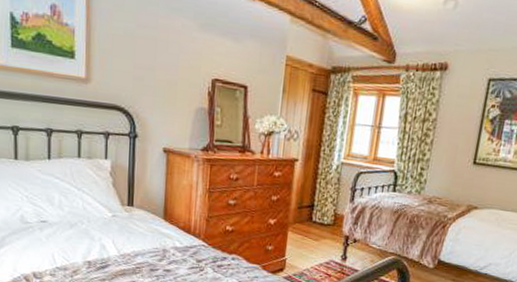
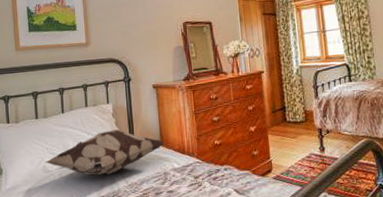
decorative pillow: none [23,190,169,240] -> present [45,129,165,176]

